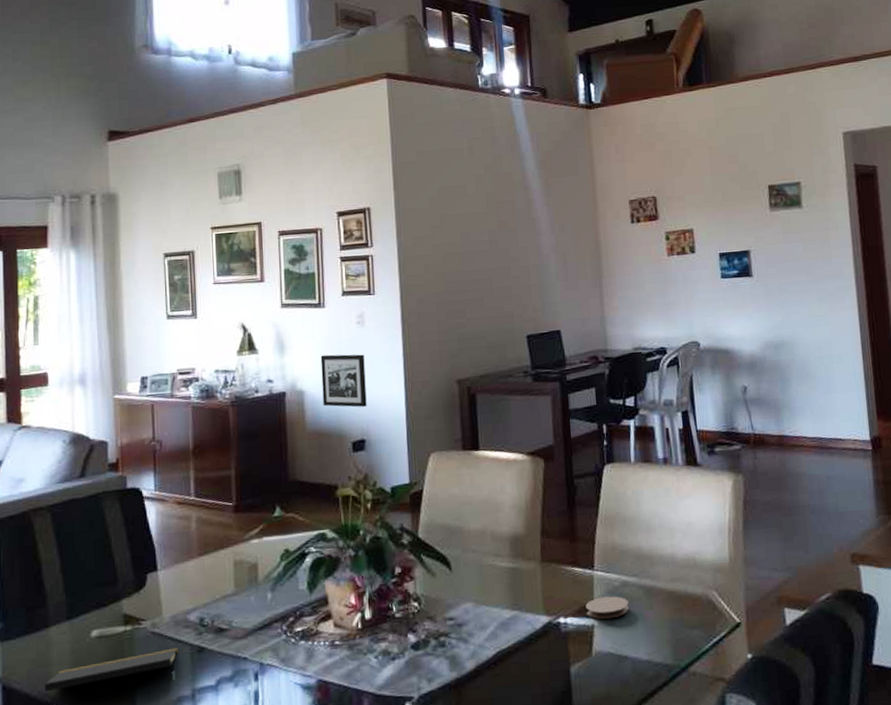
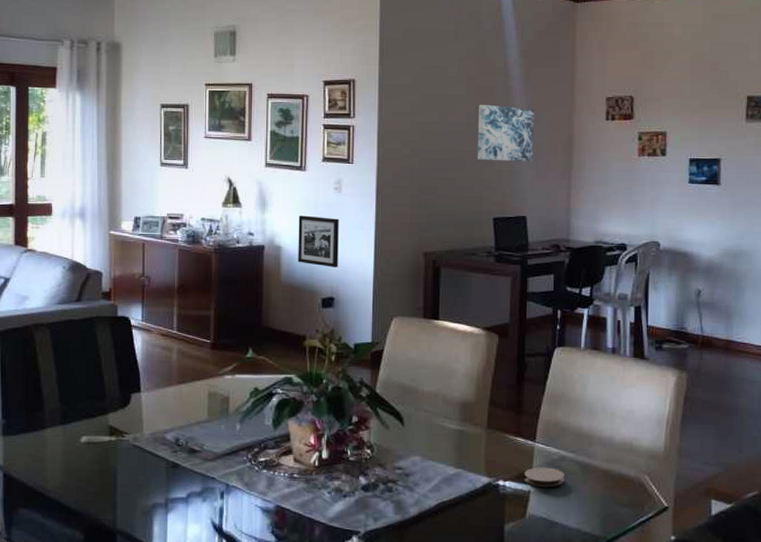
notepad: present [44,647,178,692] -> none [39,461,155,484]
wall art: none [501,219,562,277] -> present [477,104,534,162]

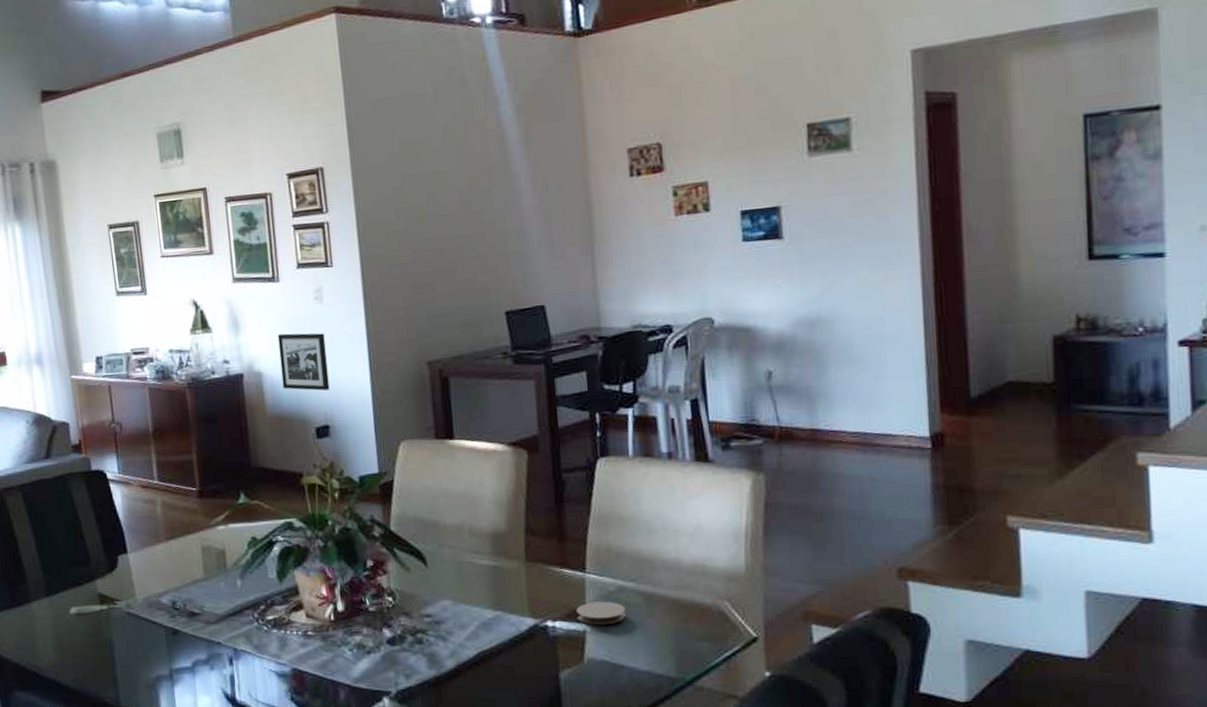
wall art: present [477,104,534,162] -> none [473,174,546,244]

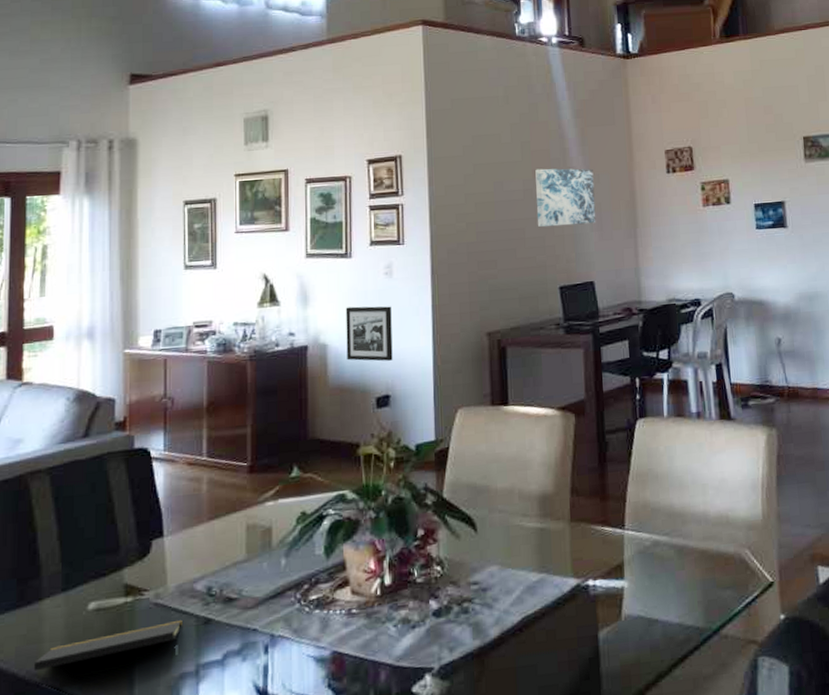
notepad: none [31,628,153,663] -> present [33,619,182,672]
wall art: none [473,174,546,244] -> present [535,168,596,227]
coaster: present [576,601,626,626] -> none [615,556,660,581]

